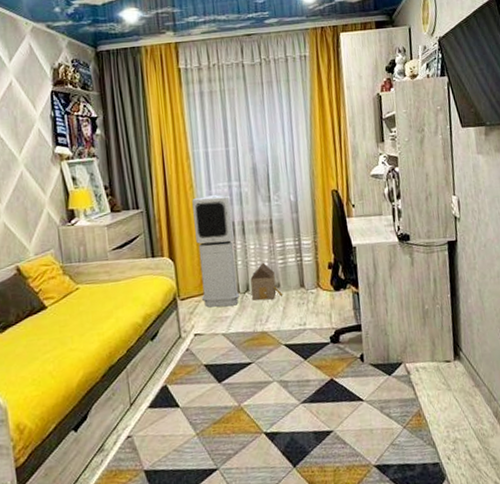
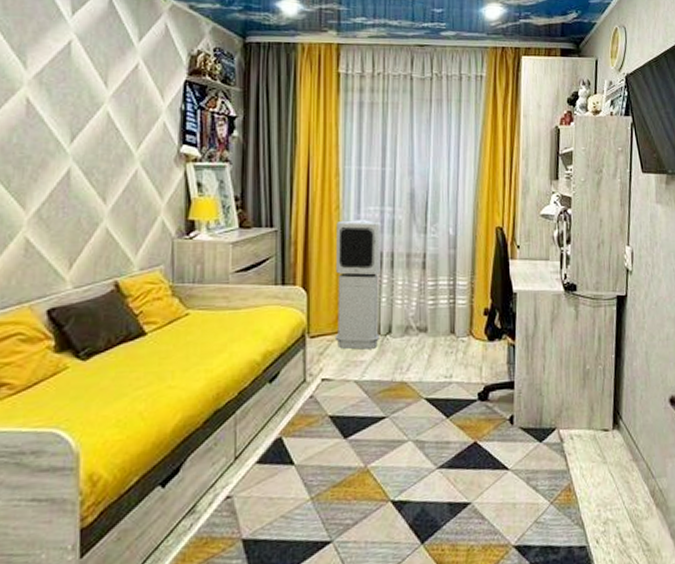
toy house: present [250,262,282,301] -> none [394,301,429,346]

